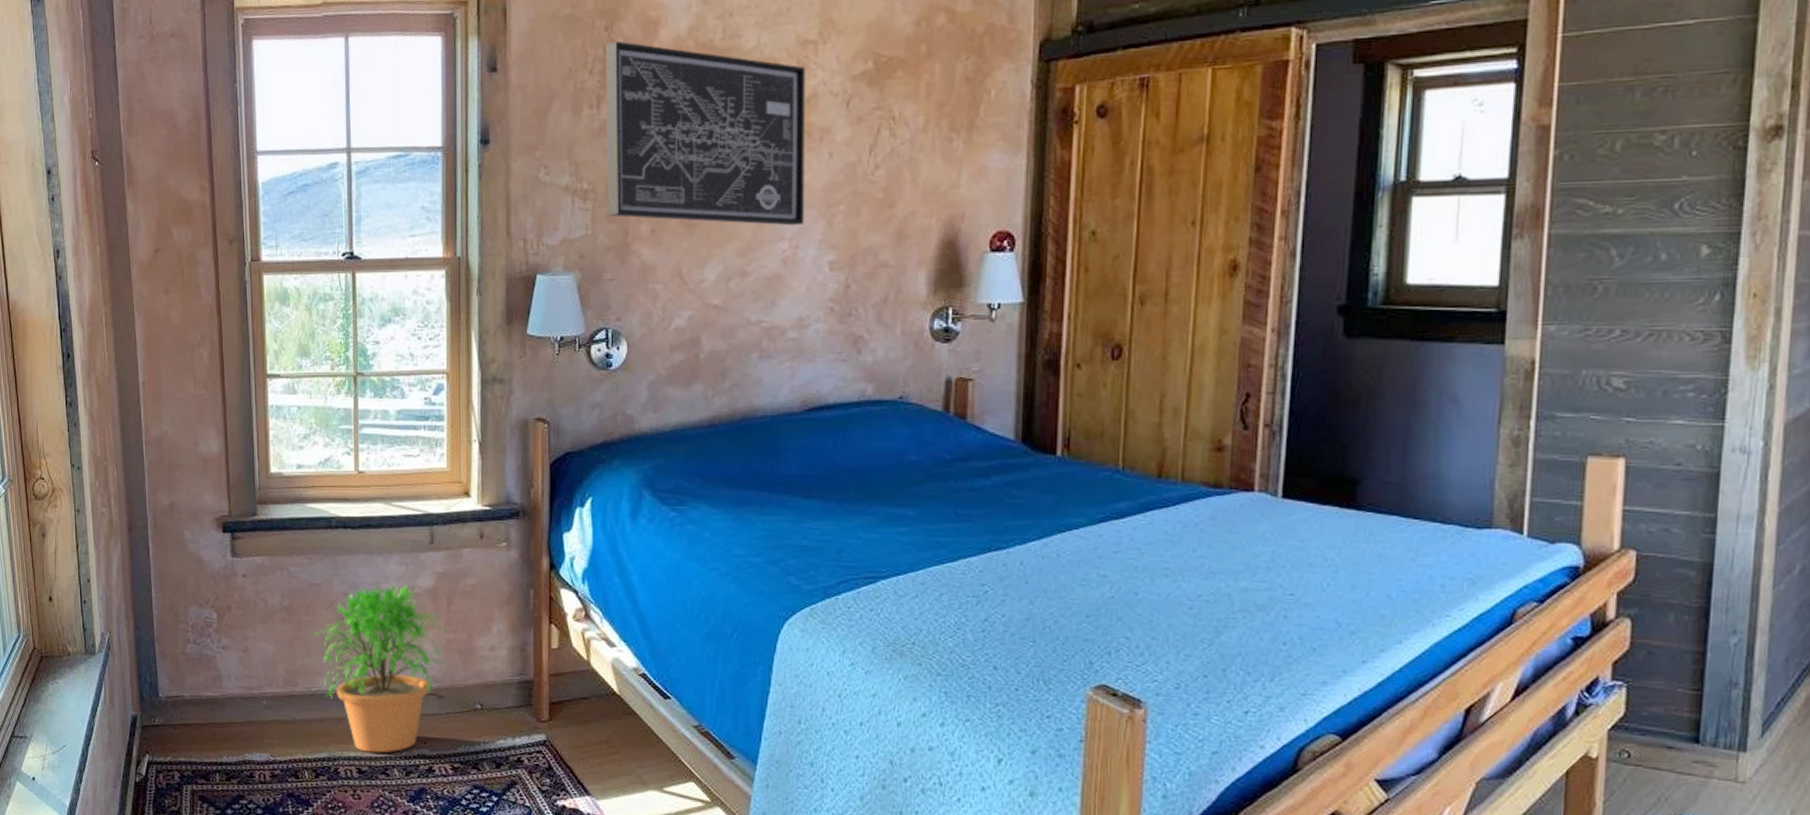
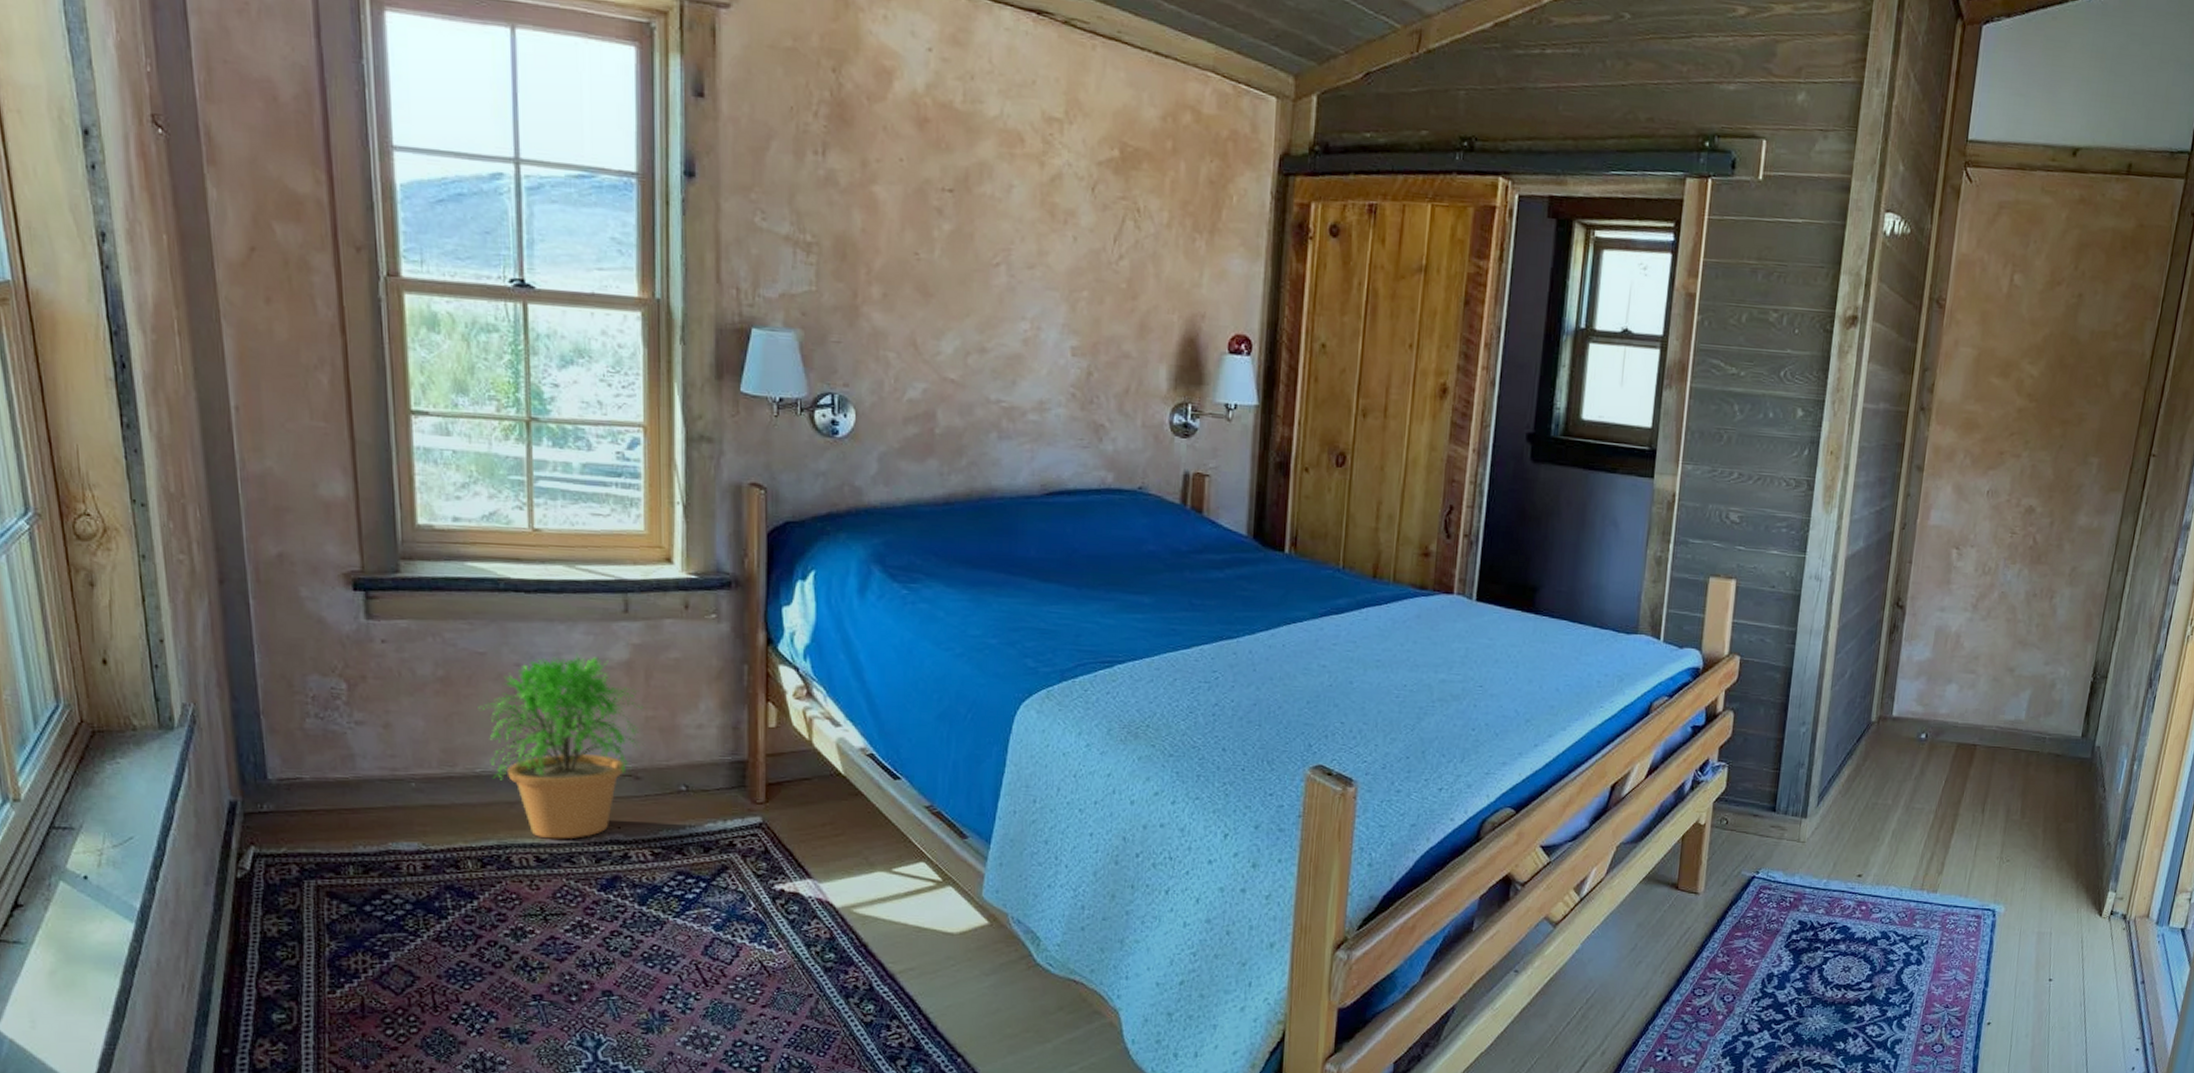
wall art: present [605,40,806,226] -> none [832,84,1050,307]

